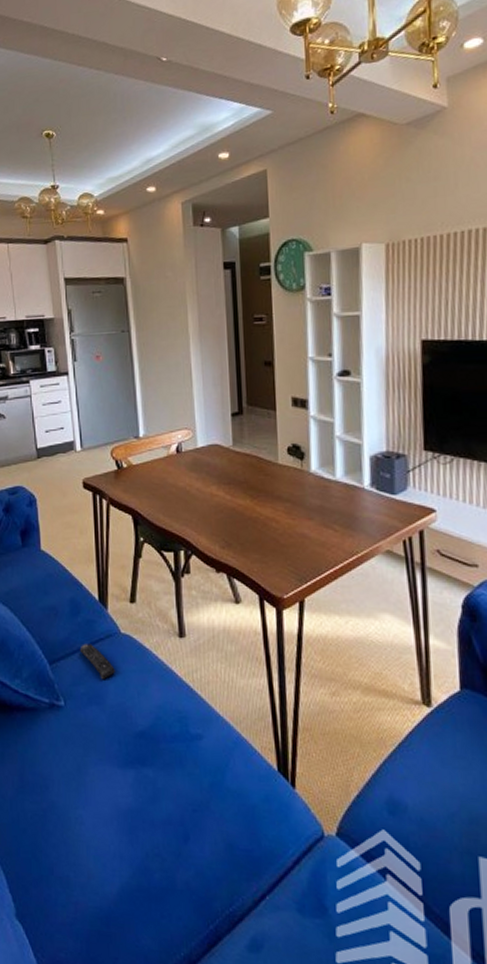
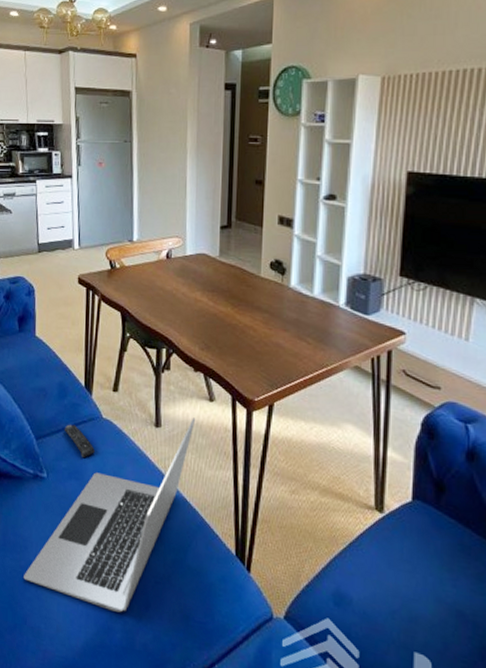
laptop: none [46,623,223,849] -> present [24,417,196,613]

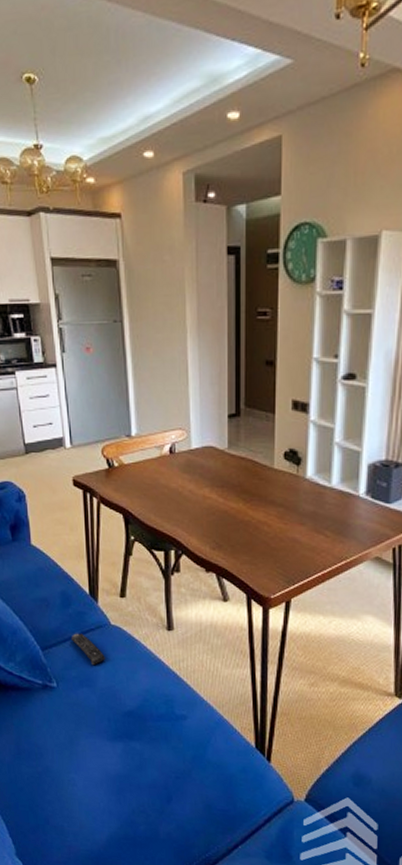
laptop: present [24,417,196,613] -> none [42,619,210,807]

